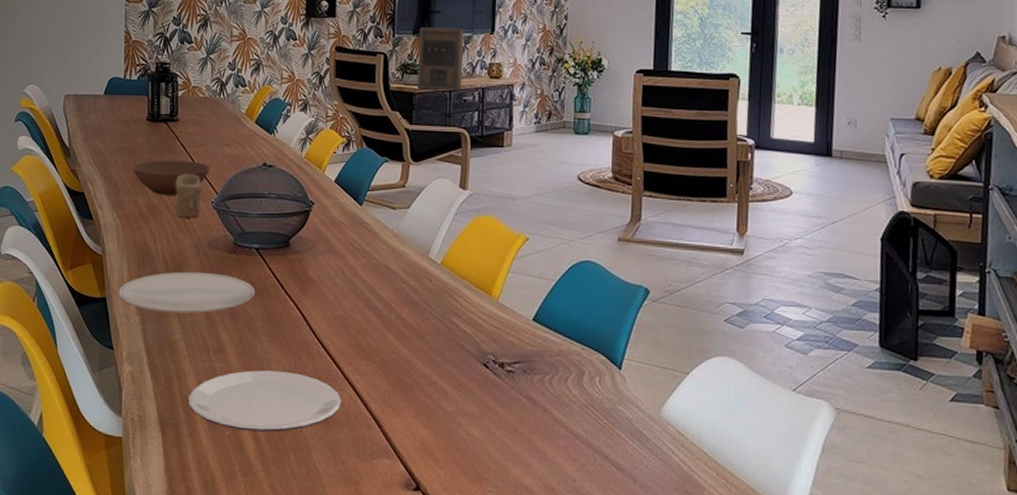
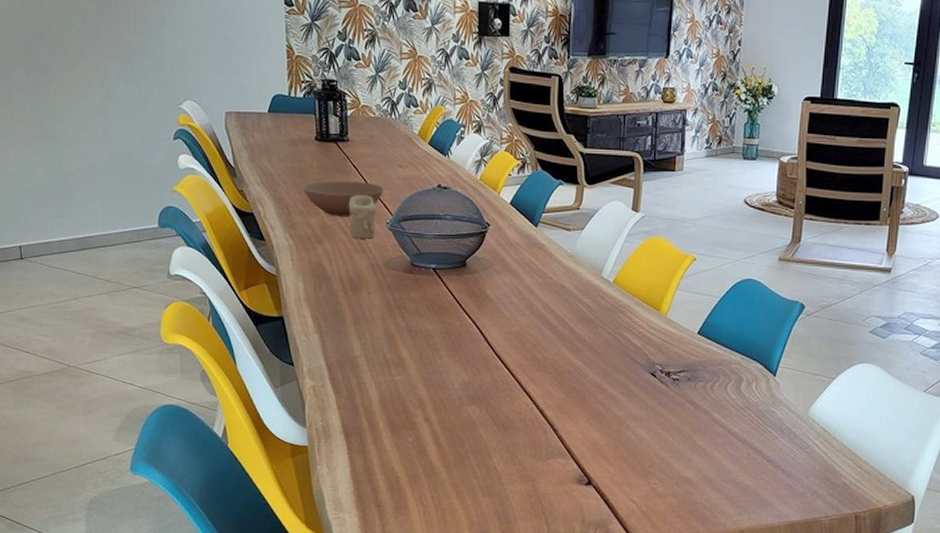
plate: present [118,271,256,314] -> none [295,291,434,331]
plate: present [189,370,342,432] -> none [371,382,519,438]
speaker: present [417,26,464,91] -> none [592,48,639,115]

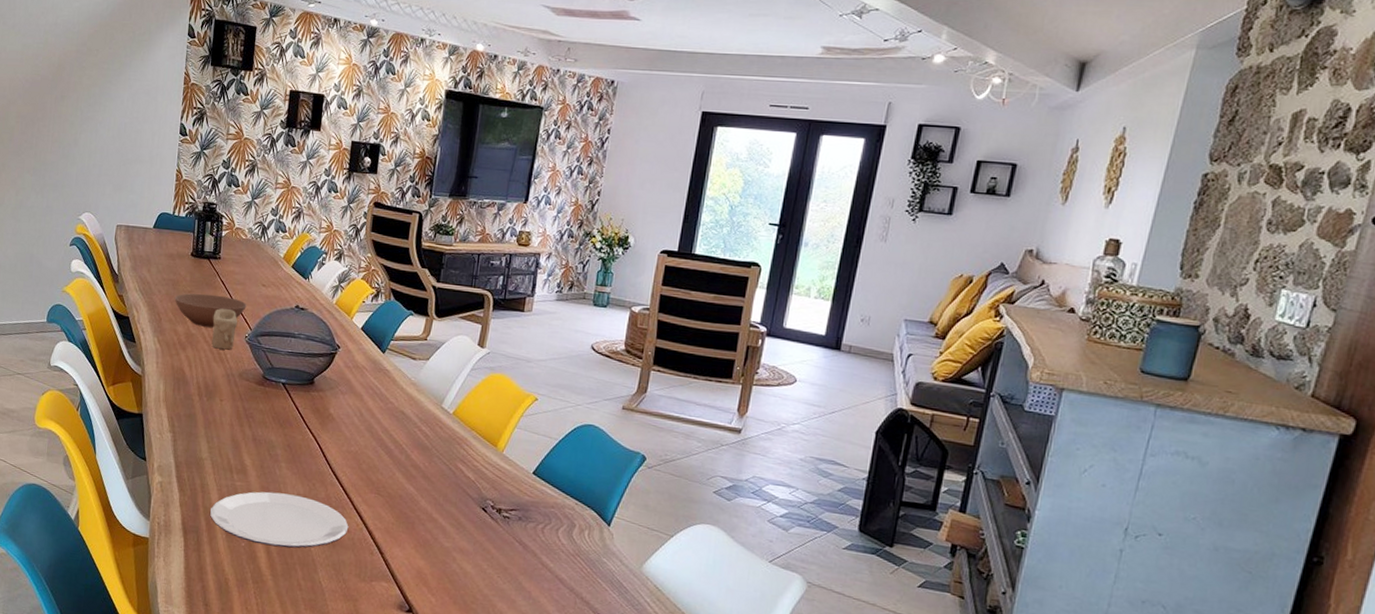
plate: none [371,382,519,438] -> present [210,491,349,549]

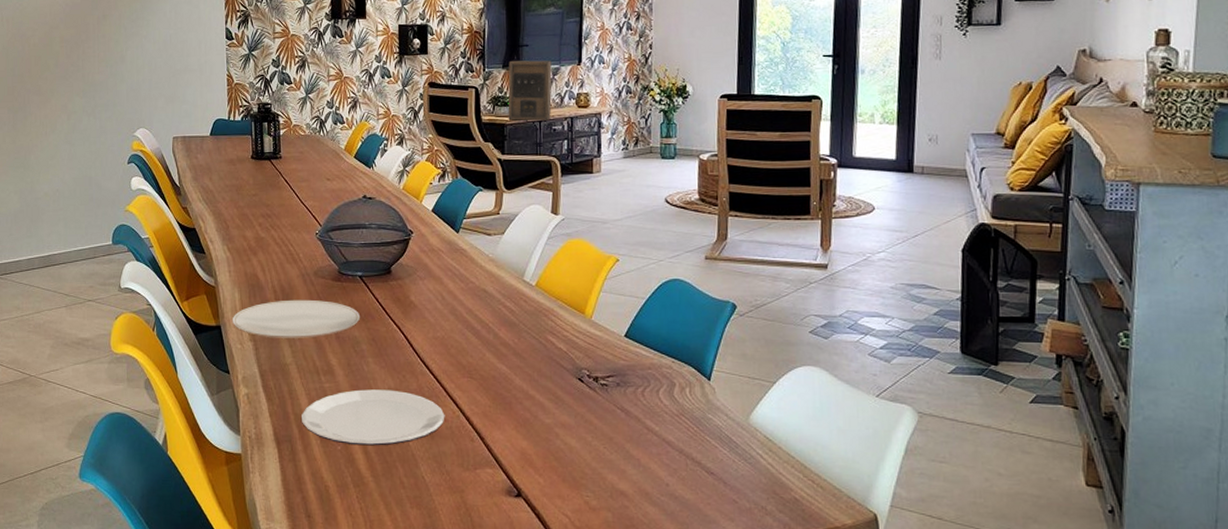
plate: none [154,397,279,437] -> present [232,299,361,338]
bowl: present [174,293,247,328] -> none [239,195,314,229]
candle: present [211,308,238,350] -> none [280,208,307,250]
speaker: none [448,190,499,254] -> present [508,60,552,121]

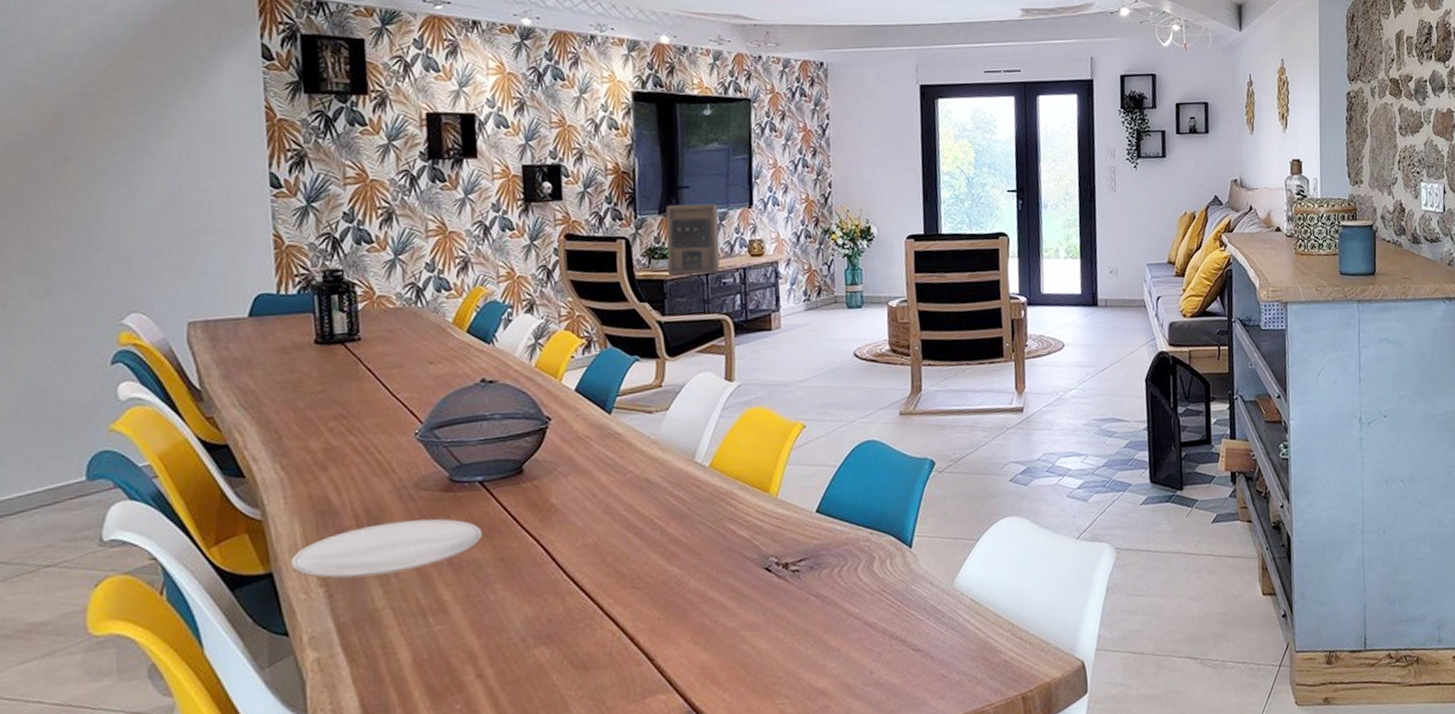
plate: present [302,389,445,446] -> none [401,618,603,701]

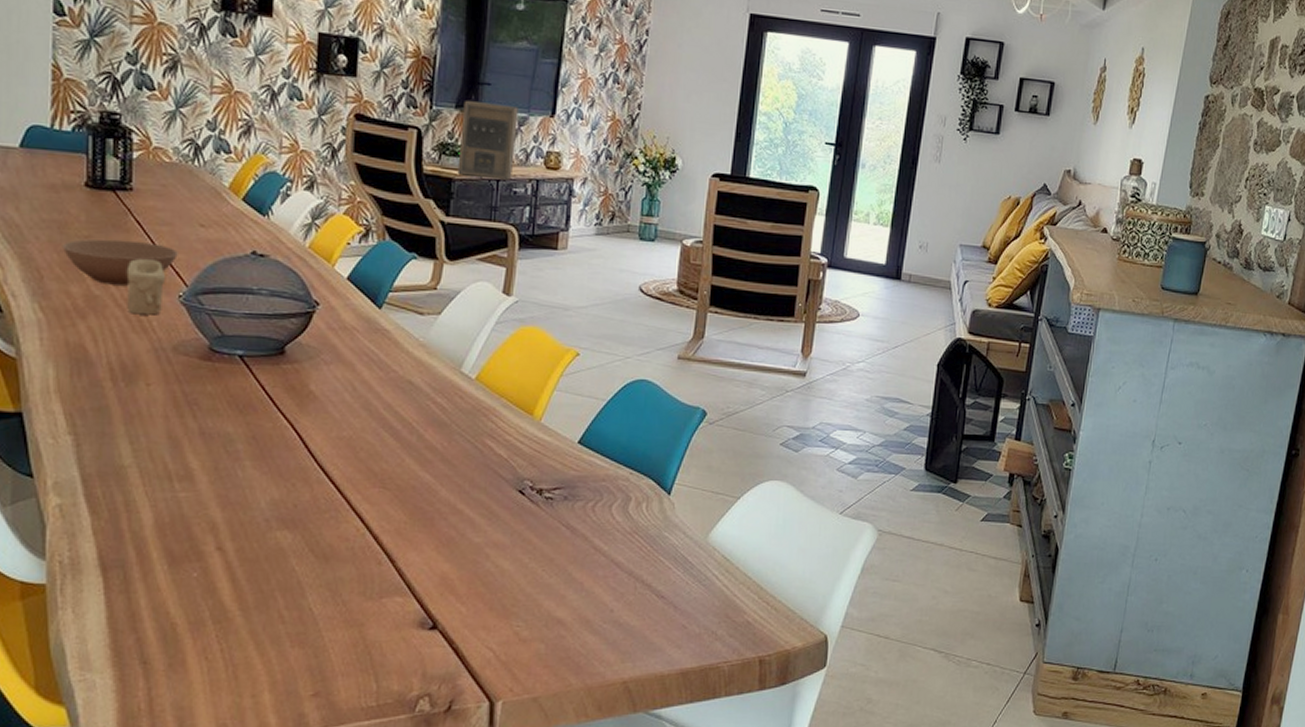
plate: present [290,519,483,579] -> none [40,381,238,433]
bowl: none [297,387,410,434] -> present [62,238,178,286]
candle: none [362,403,401,459] -> present [126,259,166,315]

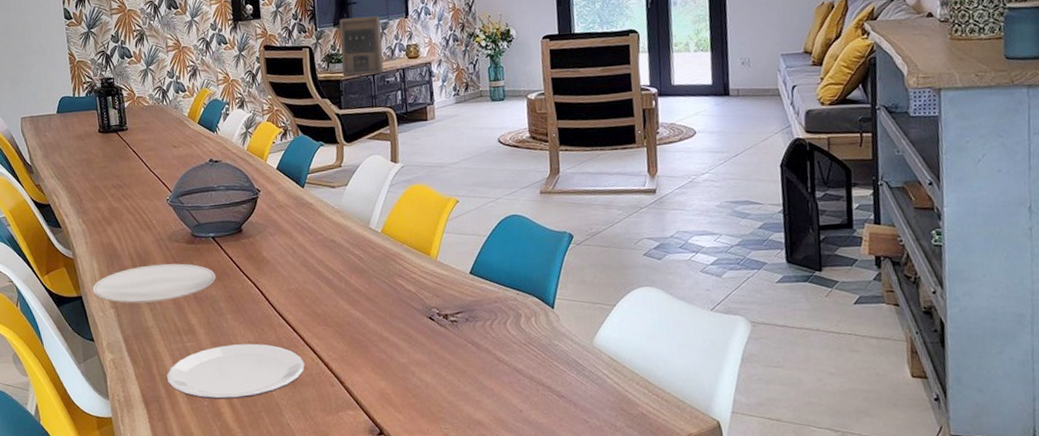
plate: none [40,381,238,433] -> present [92,263,216,304]
bowl: present [62,238,178,286] -> none [90,164,162,199]
candle: present [126,259,166,315] -> none [131,176,158,217]
plate: none [142,500,346,572] -> present [167,343,305,400]

